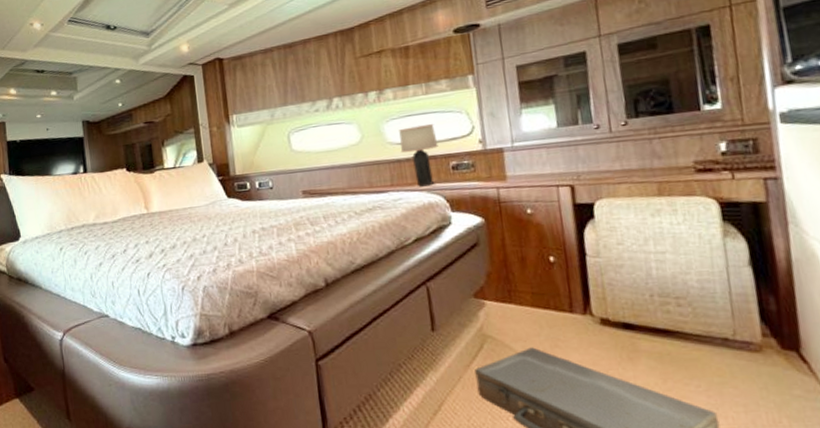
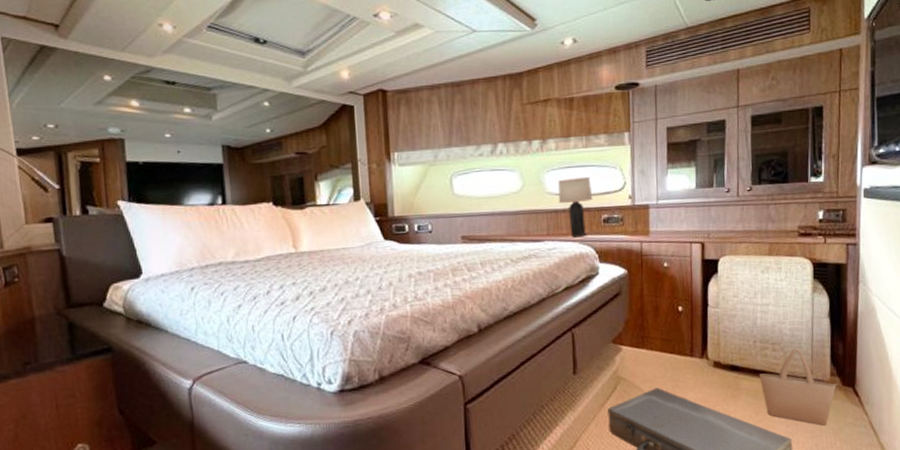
shopping bag: none [662,303,776,398] -> present [760,348,839,426]

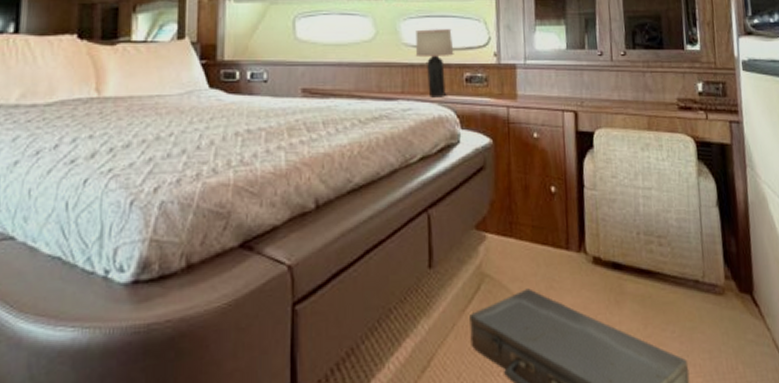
shopping bag: present [760,348,839,426] -> none [646,243,735,344]

